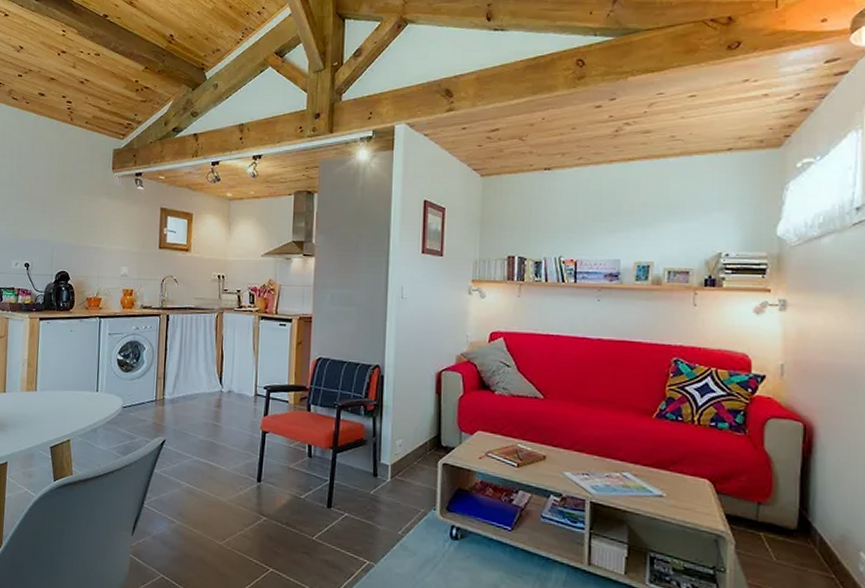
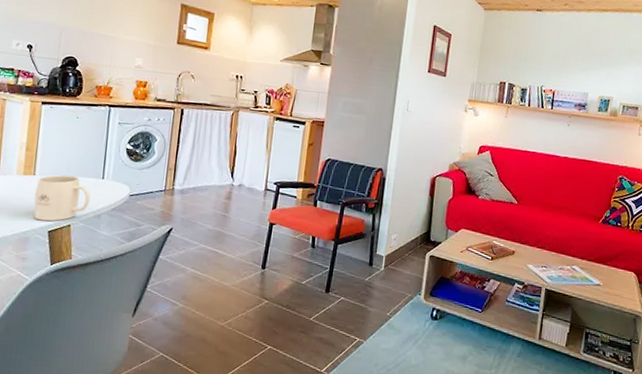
mug: none [36,389,87,437] -> present [33,175,91,222]

